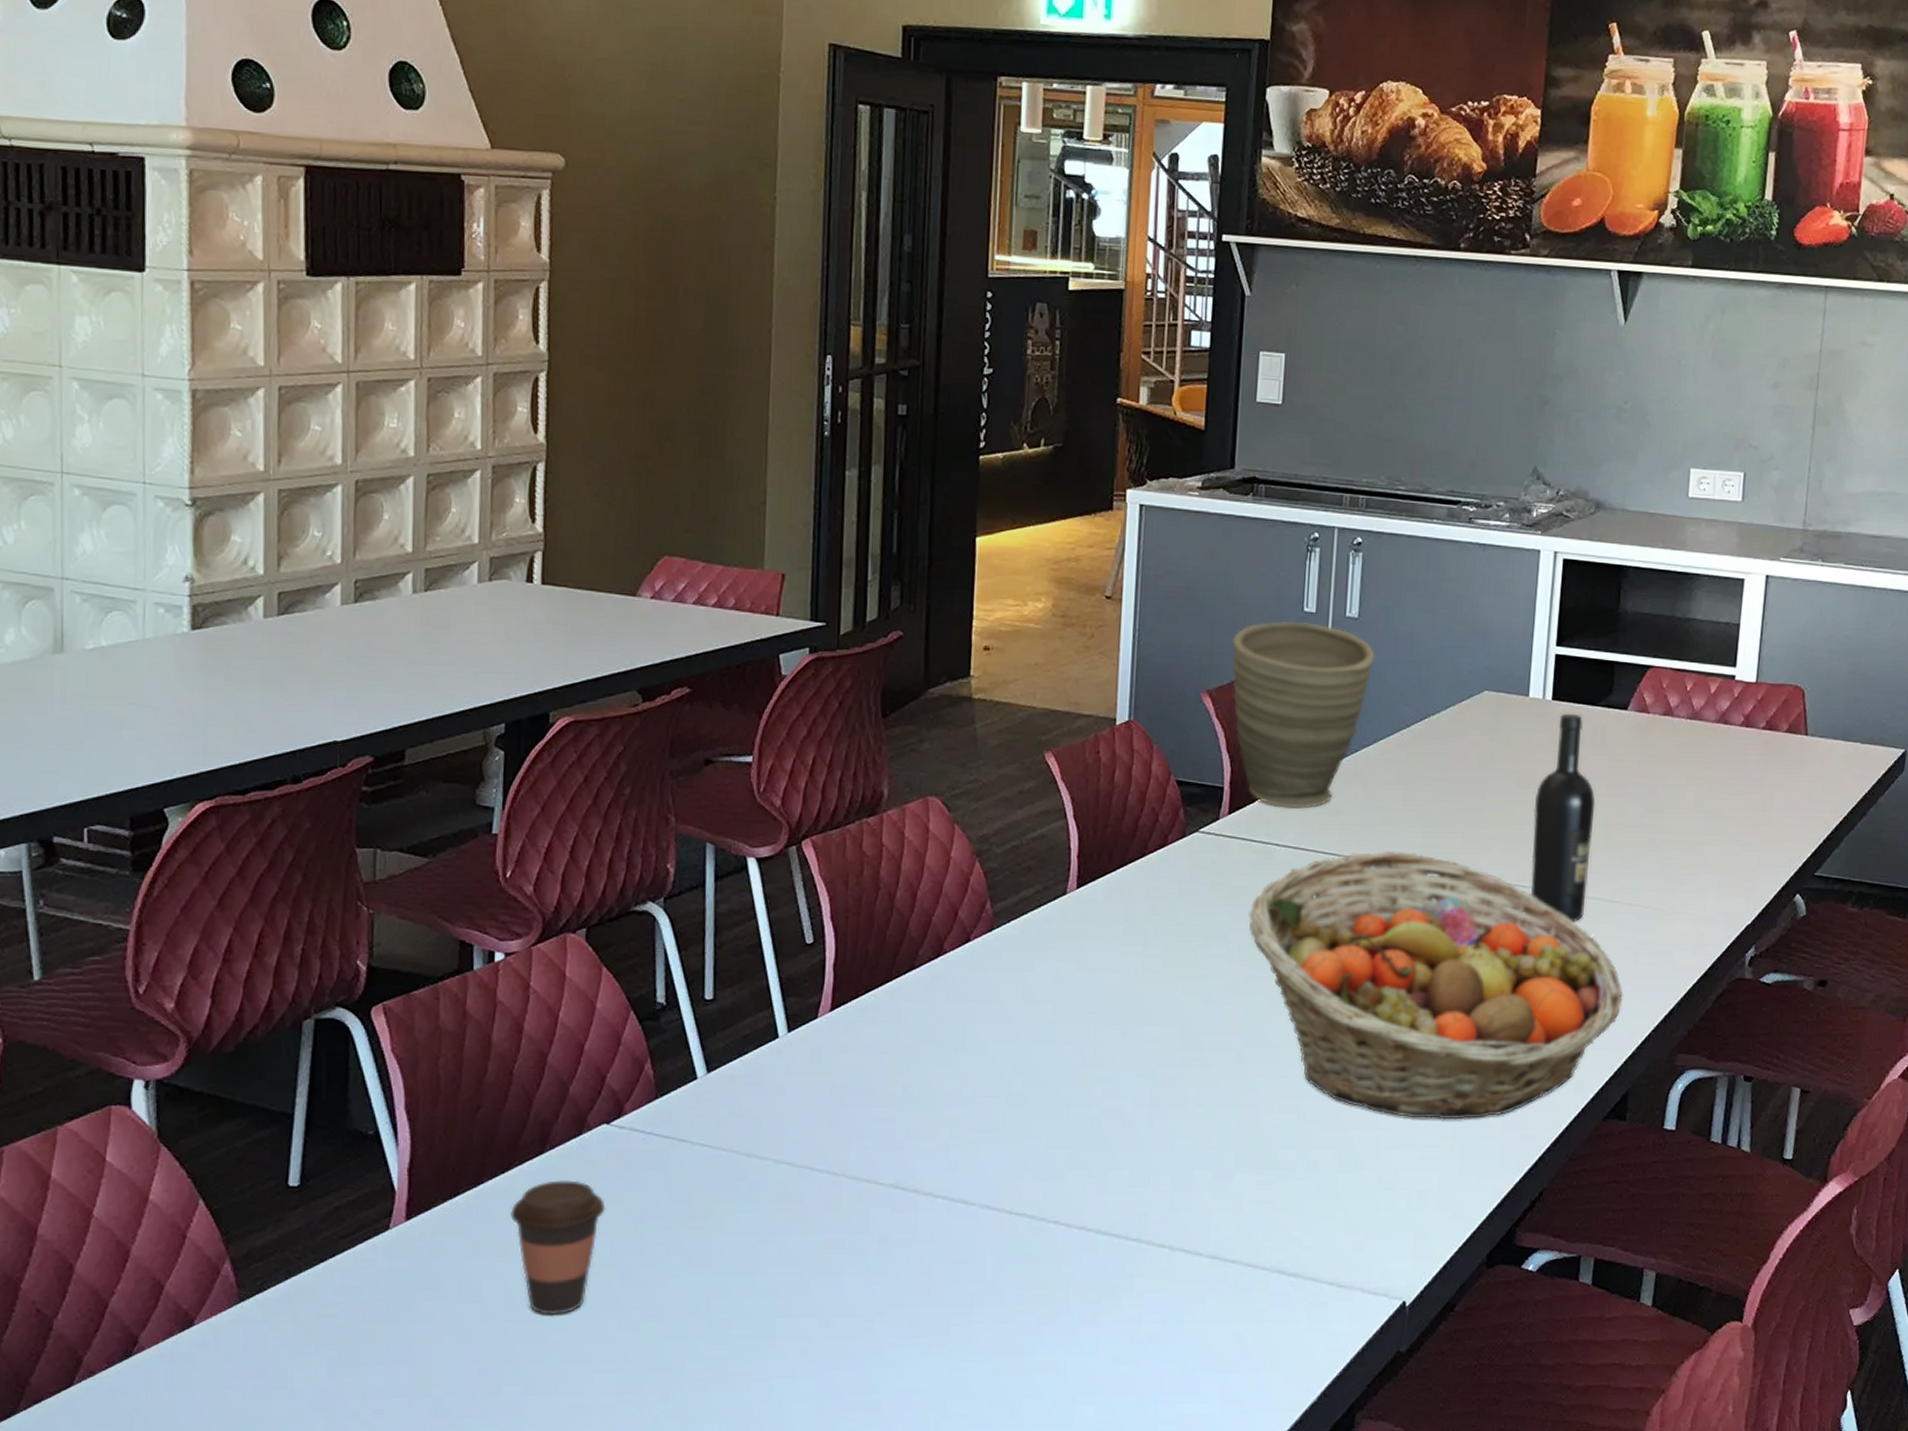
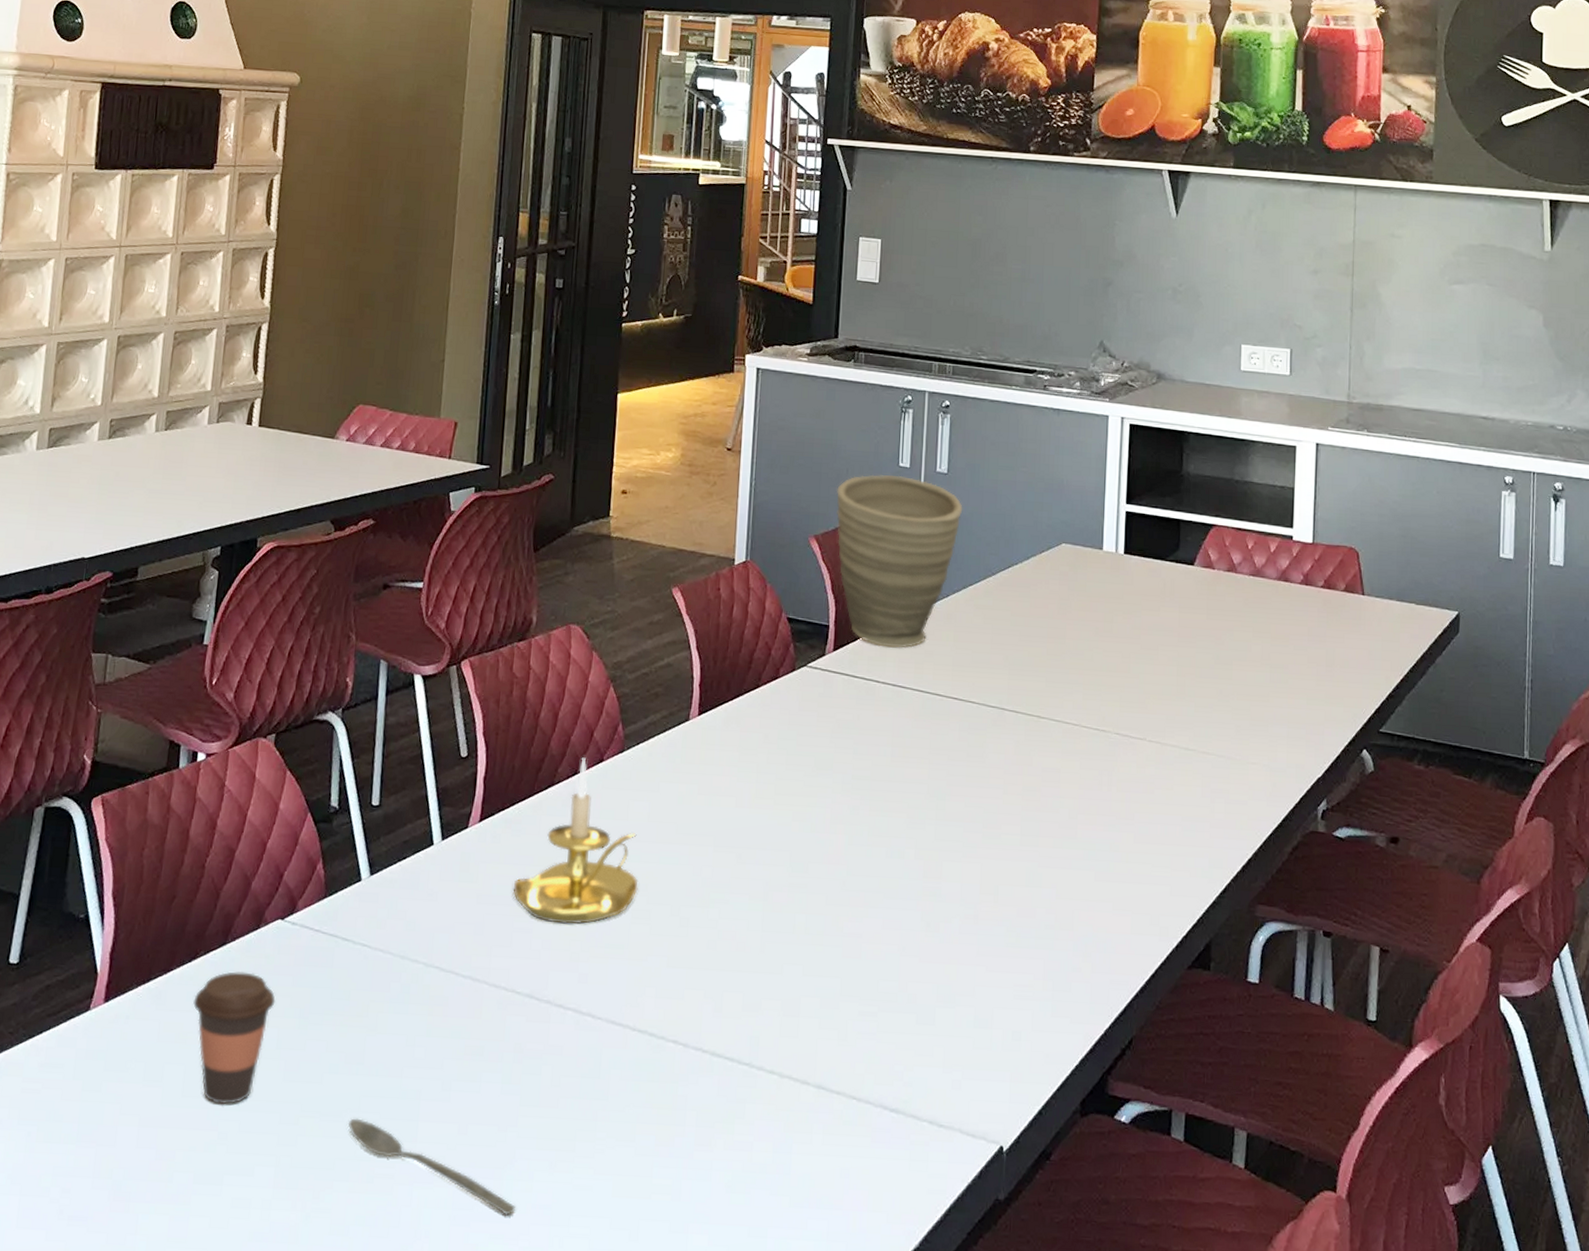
spoon: none [697,1319,887,1402] -> present [349,1118,516,1216]
candle holder: none [871,938,1013,1112] -> present [512,757,639,924]
fruit basket: present [1249,850,1623,1120] -> none [852,690,1202,960]
wine bottle: present [1531,713,1596,922] -> none [1110,566,1168,768]

